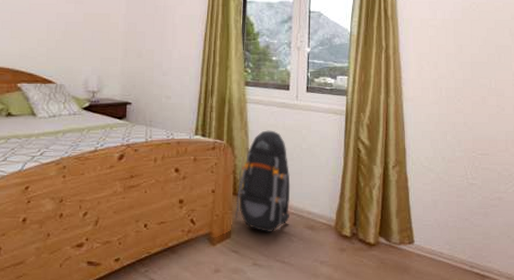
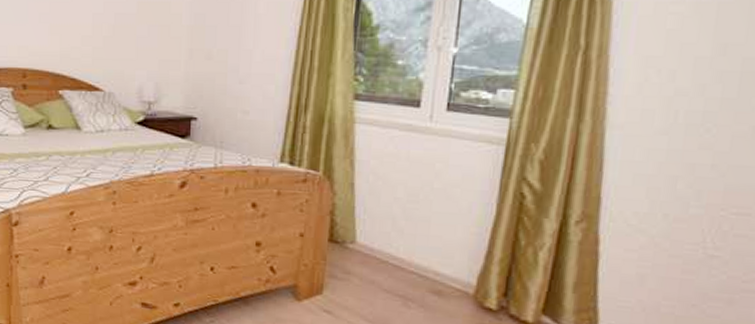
backpack: present [236,130,291,233] -> none [330,161,413,294]

